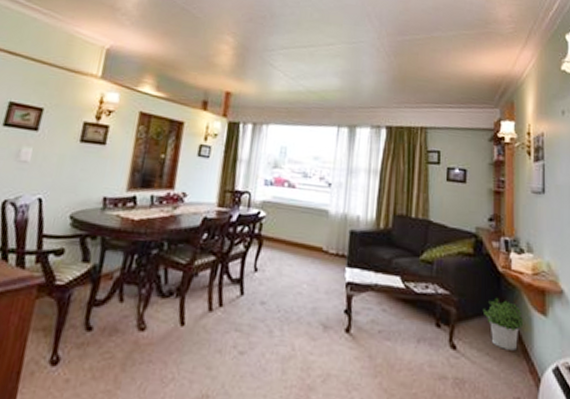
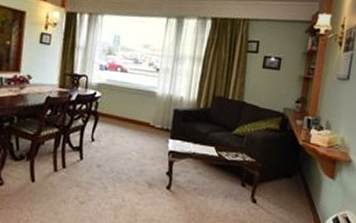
potted plant: present [482,297,524,351] -> none [281,164,315,205]

